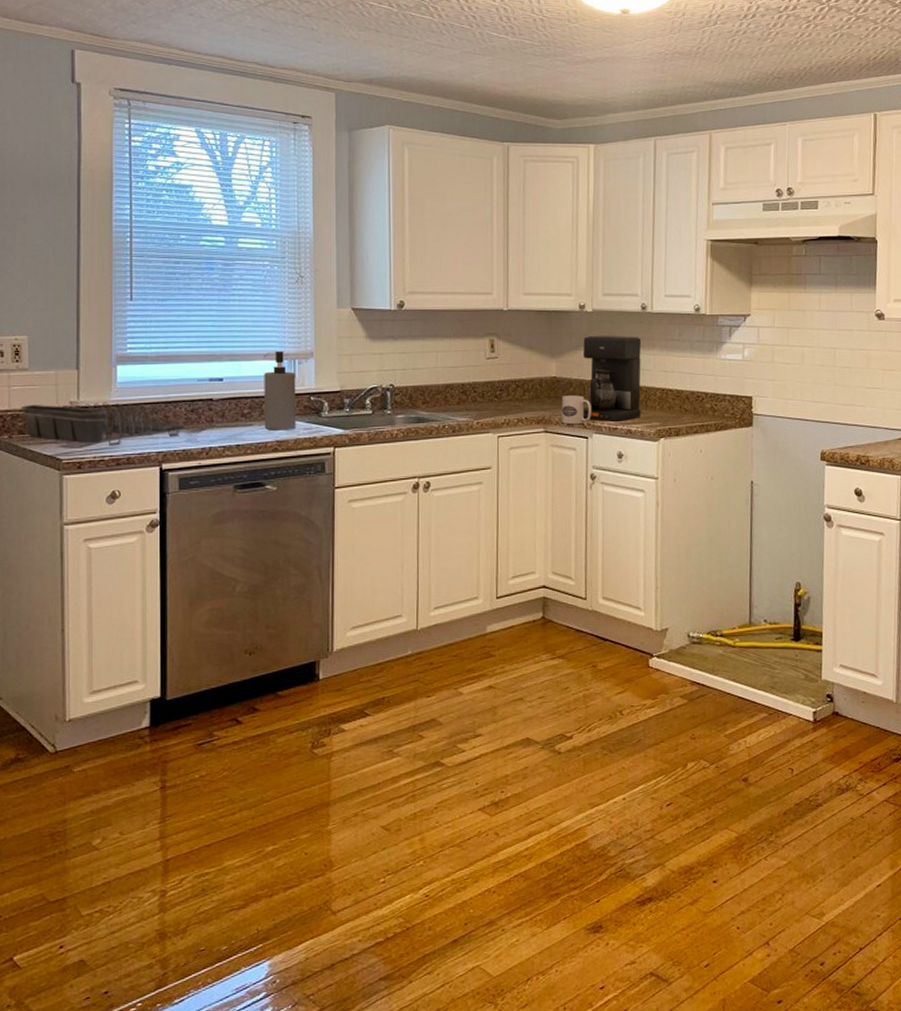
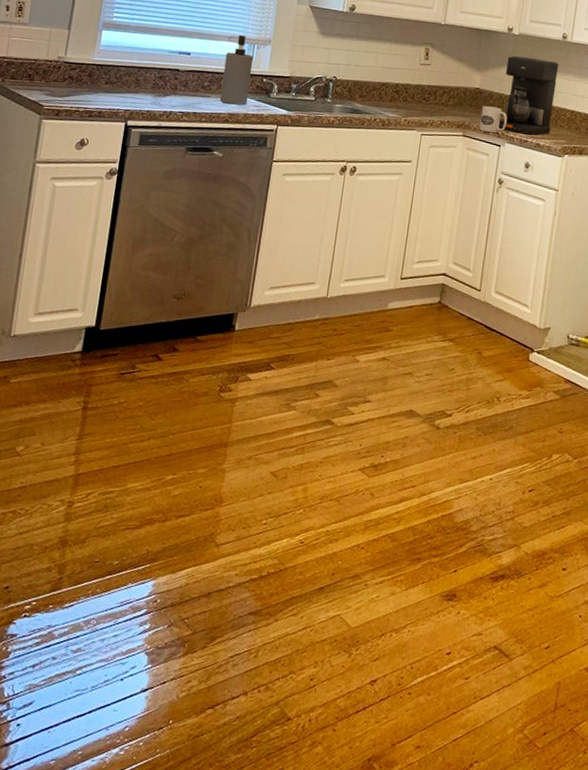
dish rack: present [21,402,185,446] -> none [16,55,152,100]

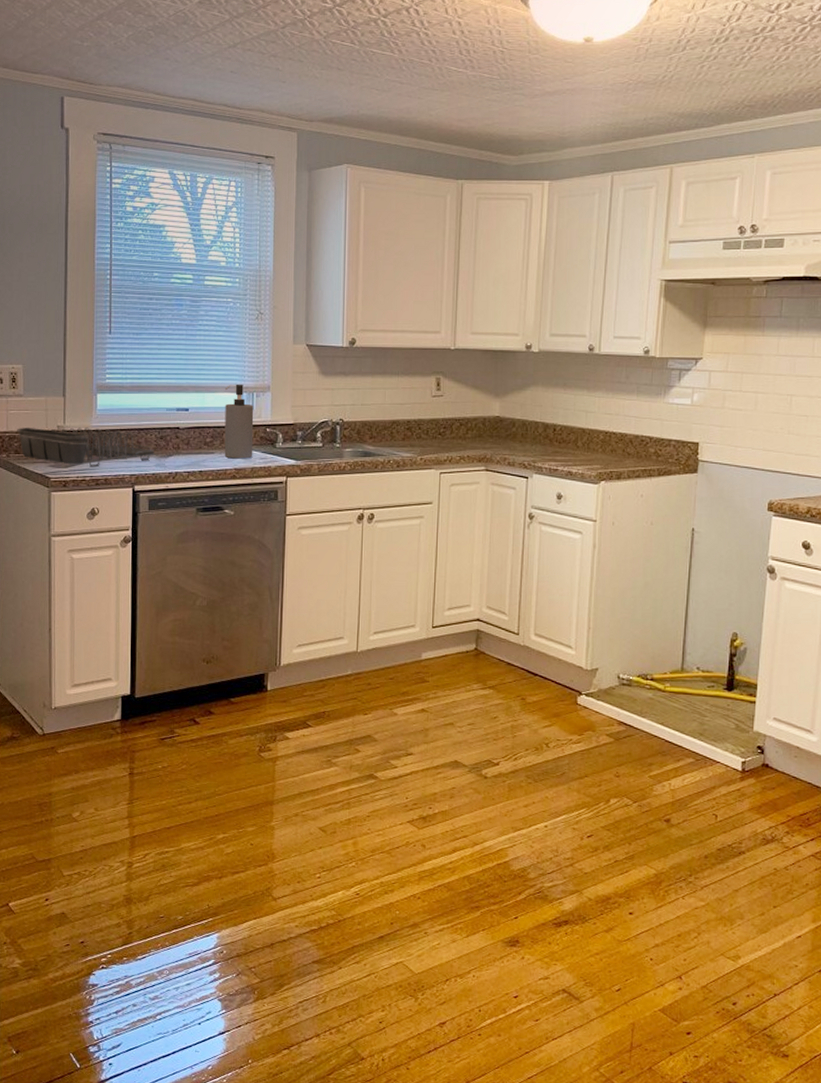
dish rack: none [16,55,152,100] -> present [17,427,155,468]
mug: present [479,106,507,134] -> none [503,435,533,464]
coffee maker: present [498,55,559,136] -> none [524,376,587,464]

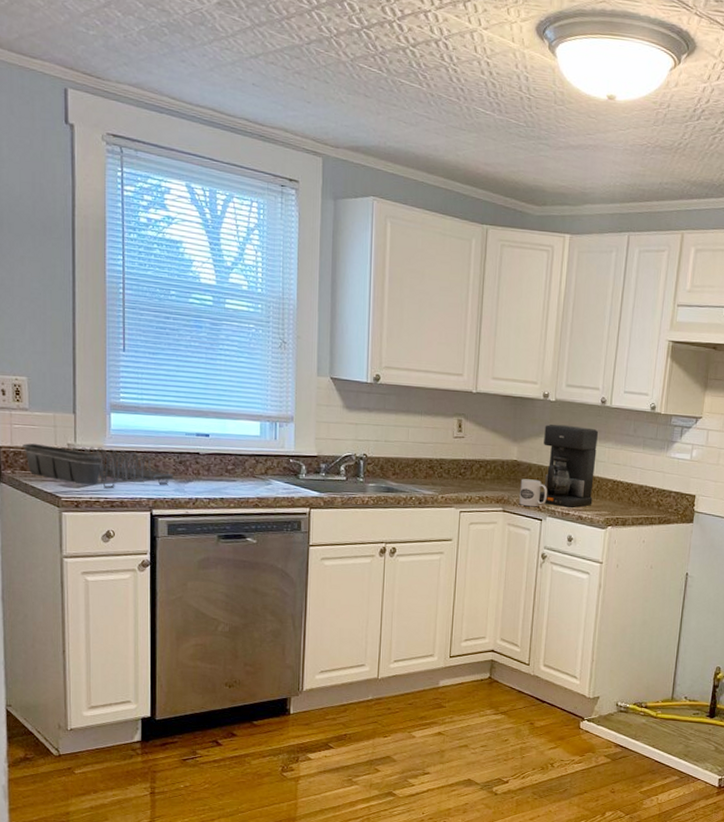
soap dispenser: present [224,384,254,459] -> none [246,412,277,489]
mug: none [503,435,533,464] -> present [519,479,547,507]
coffee maker: none [524,376,587,464] -> present [538,424,599,508]

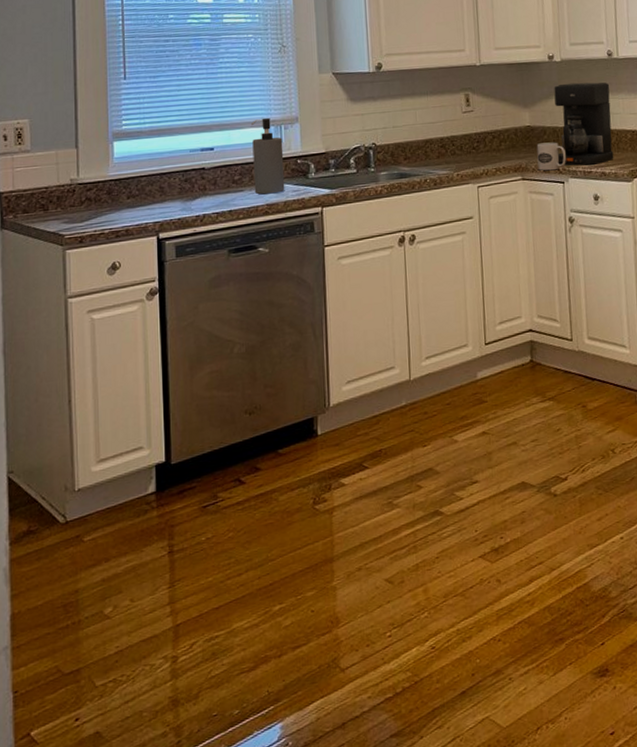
dish rack: present [22,443,174,489] -> none [24,177,179,219]
soap dispenser: none [246,412,277,489] -> present [251,117,285,195]

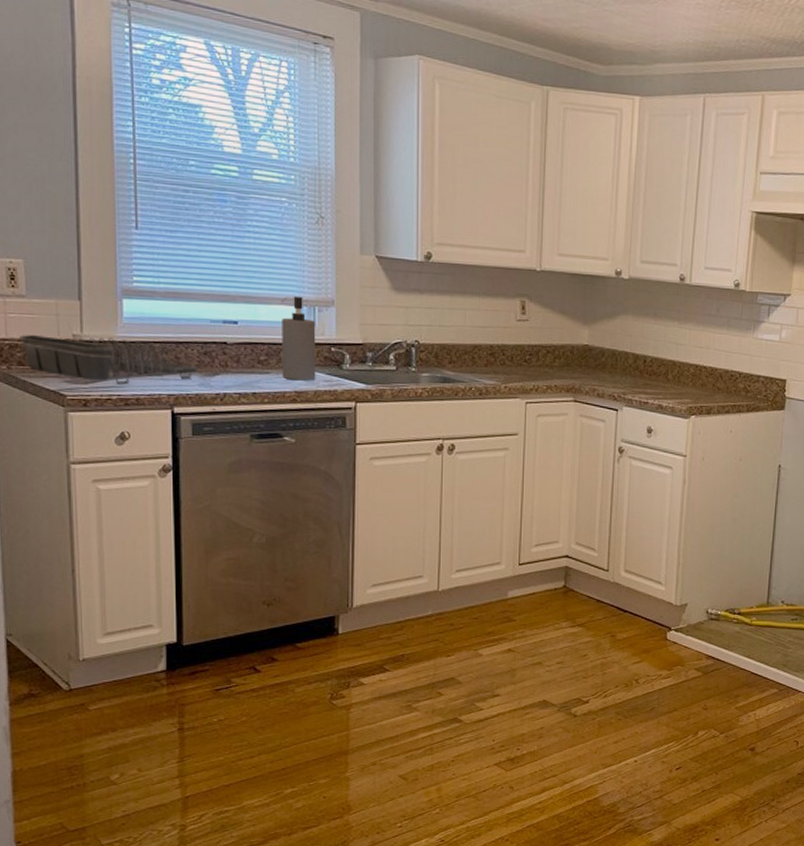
dish rack: none [24,177,179,219] -> present [19,335,197,385]
mug: present [536,142,566,171] -> none [592,365,623,396]
coffee maker: present [554,82,614,166] -> none [613,304,678,397]

